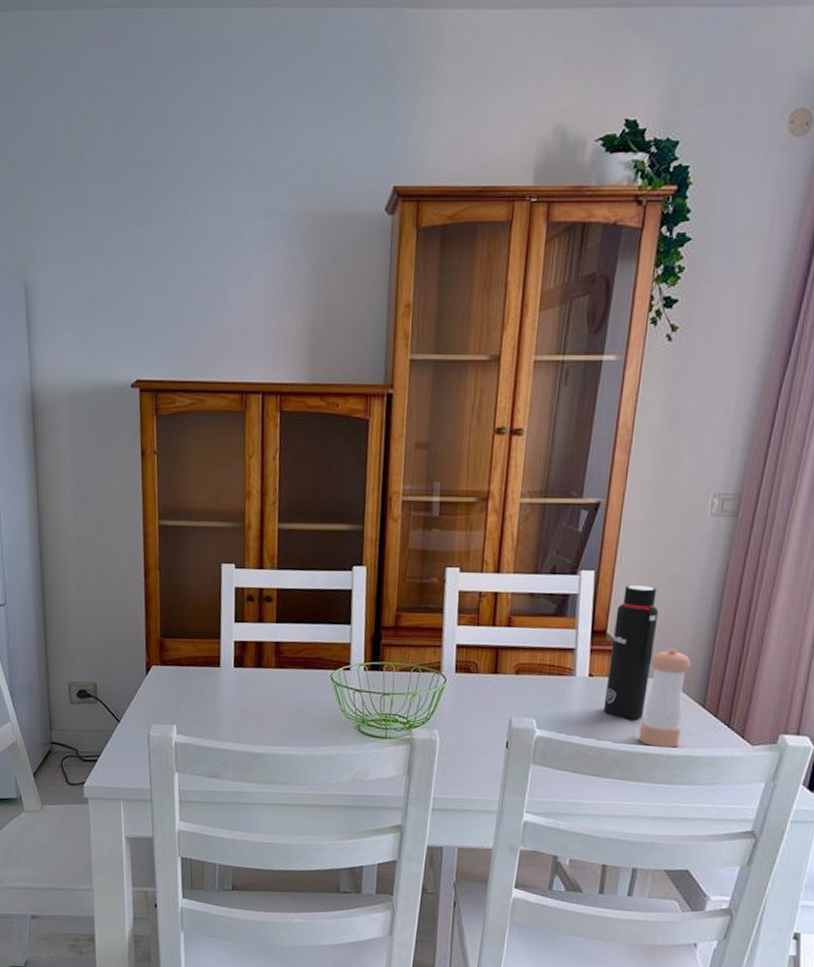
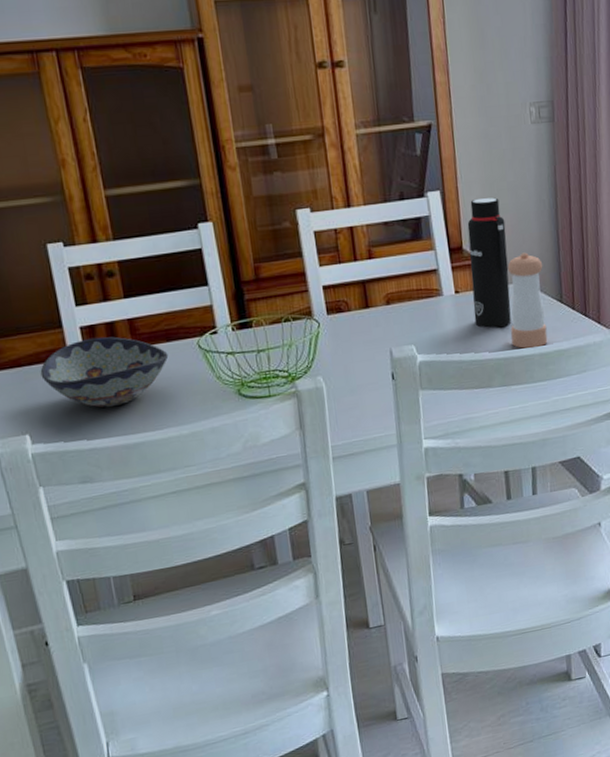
decorative bowl: none [195,652,304,717] -> present [40,336,169,408]

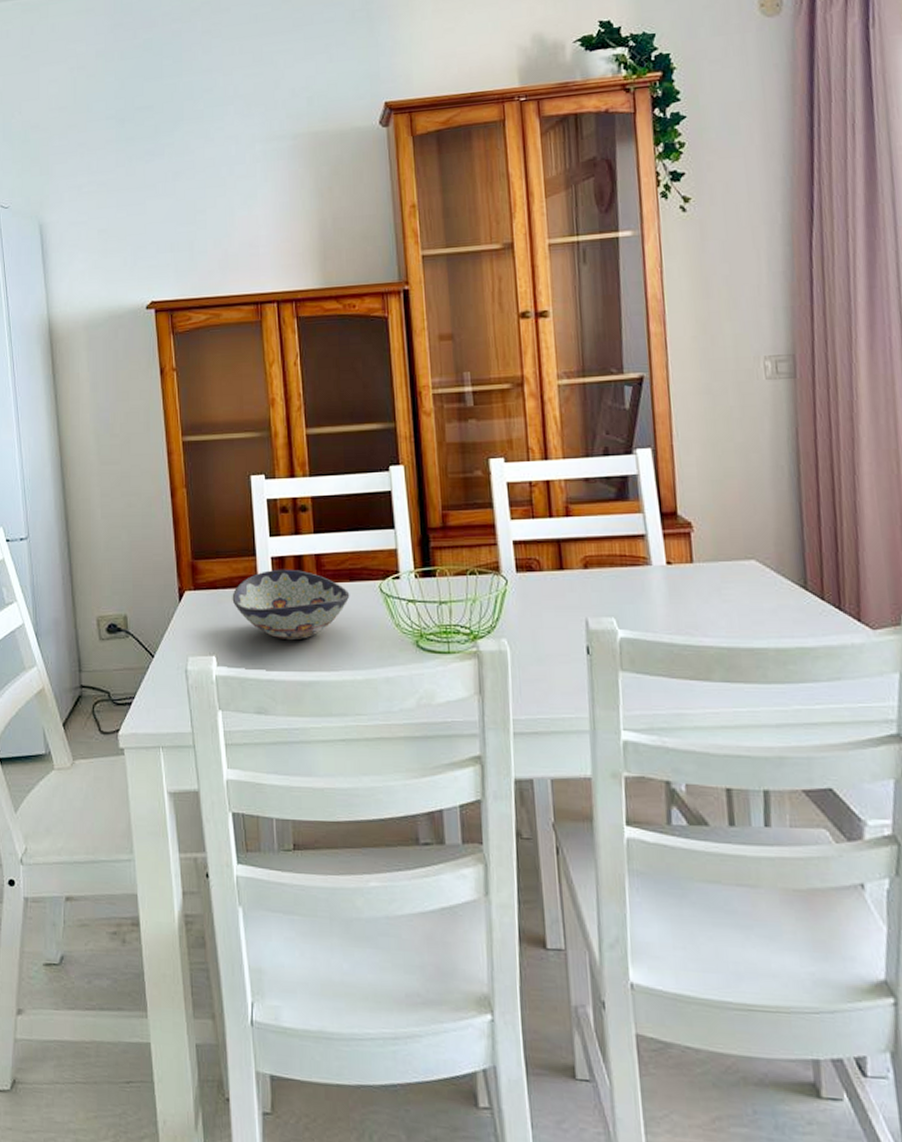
water bottle: present [467,197,511,328] -> none [683,459,738,611]
pepper shaker: present [507,252,548,349] -> none [733,525,787,641]

